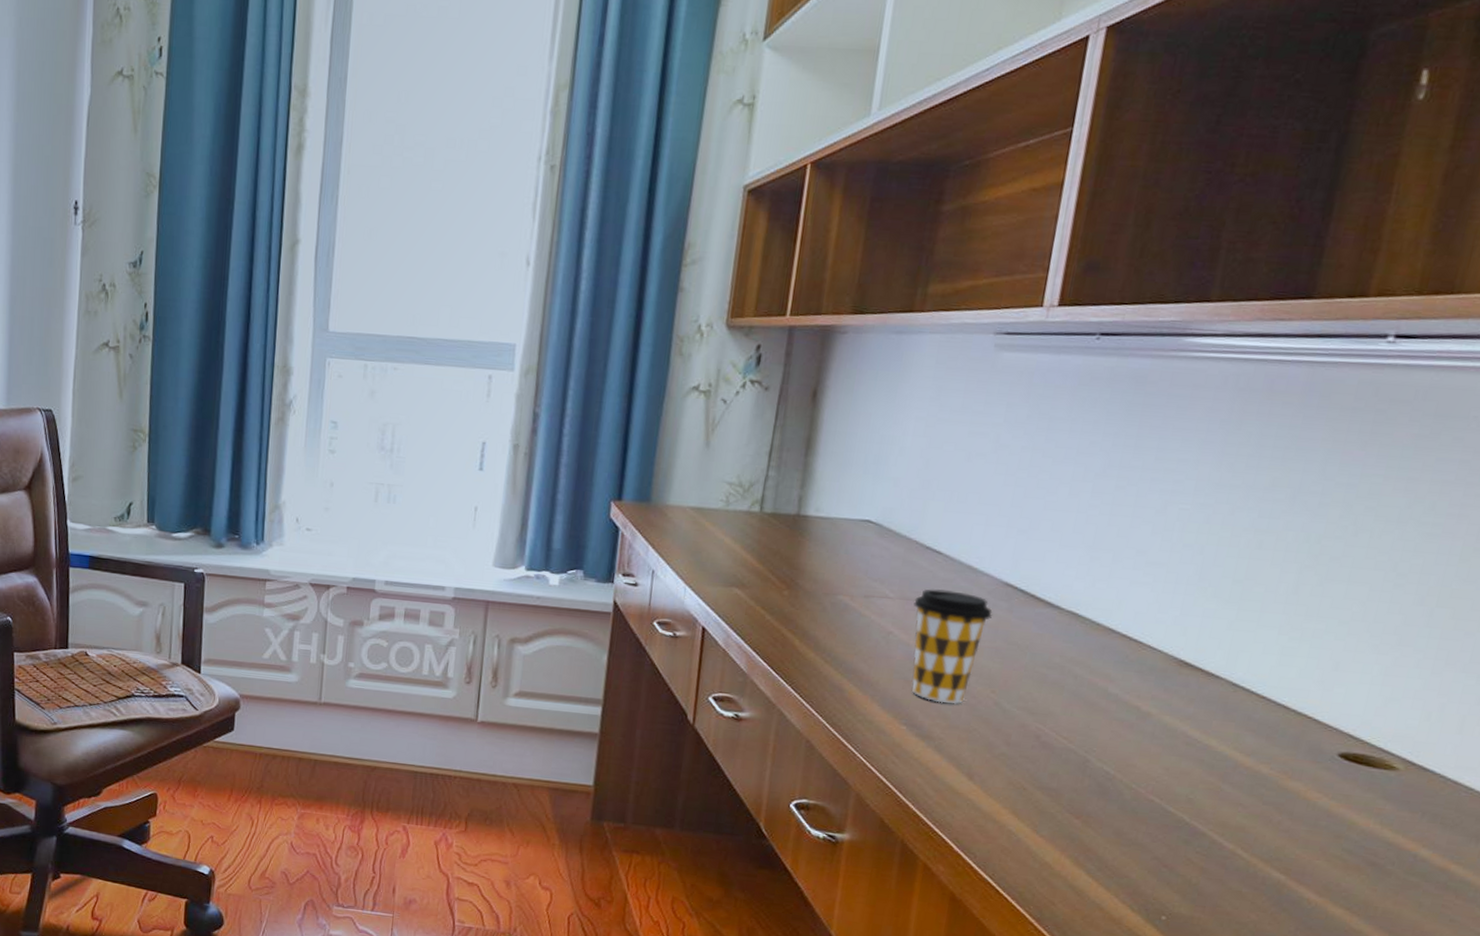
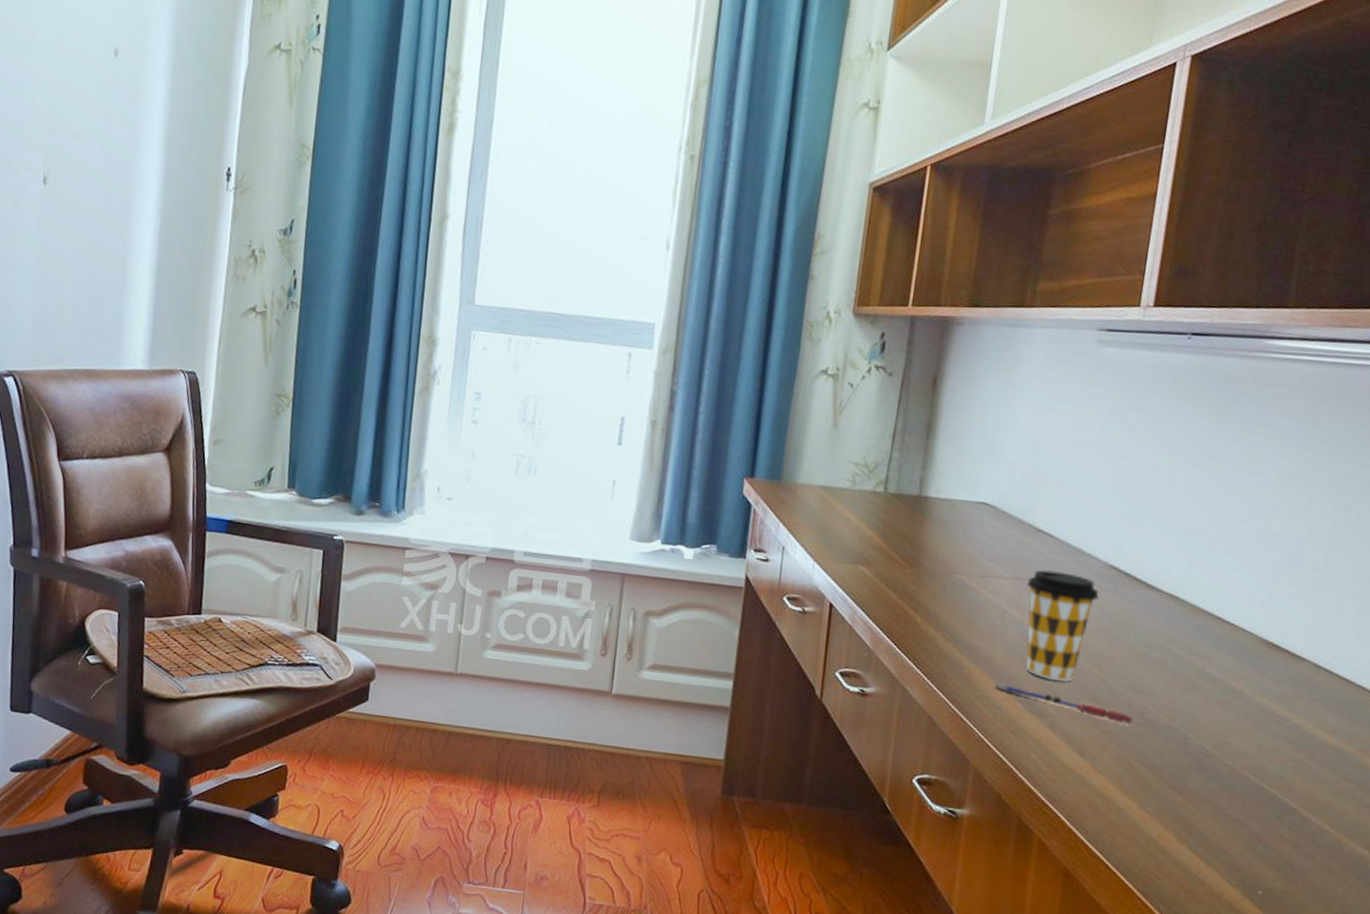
pen: none [878,707,1029,747] -> present [995,684,1134,724]

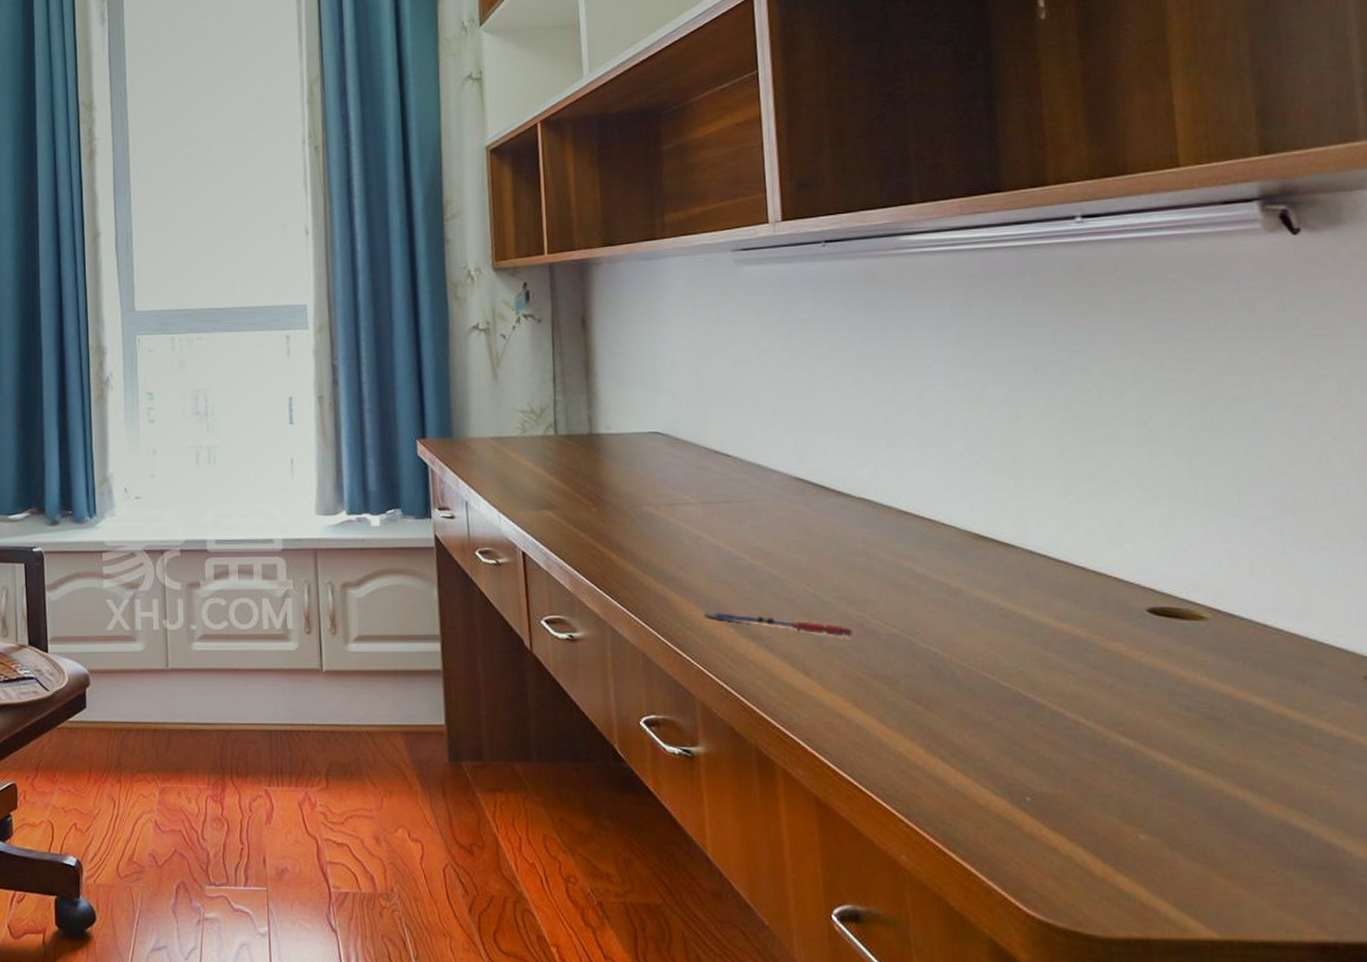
coffee cup: present [1026,570,1099,682] -> none [715,490,790,602]

